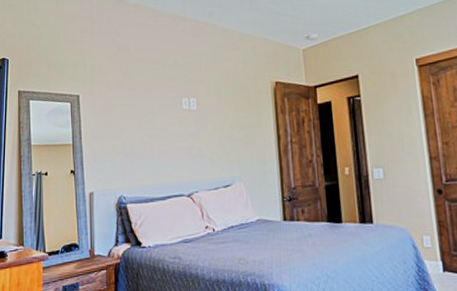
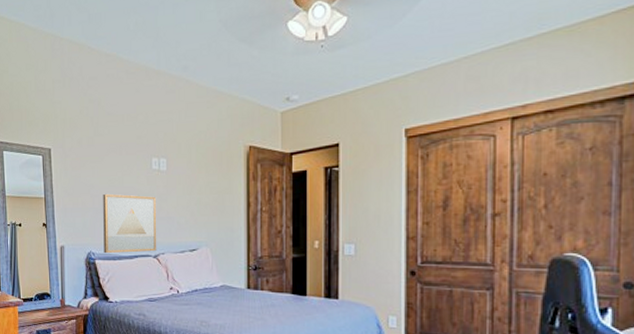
wall art: none [133,135,191,197] -> present [103,193,157,254]

